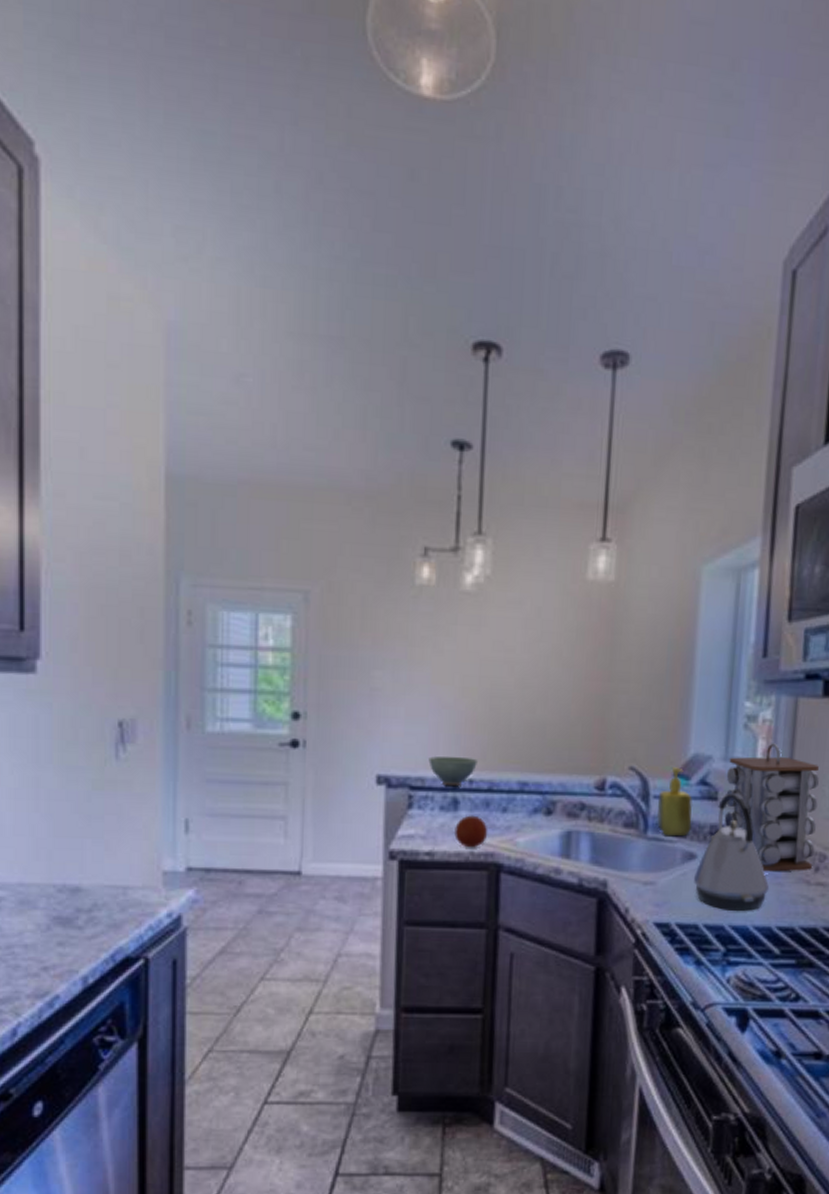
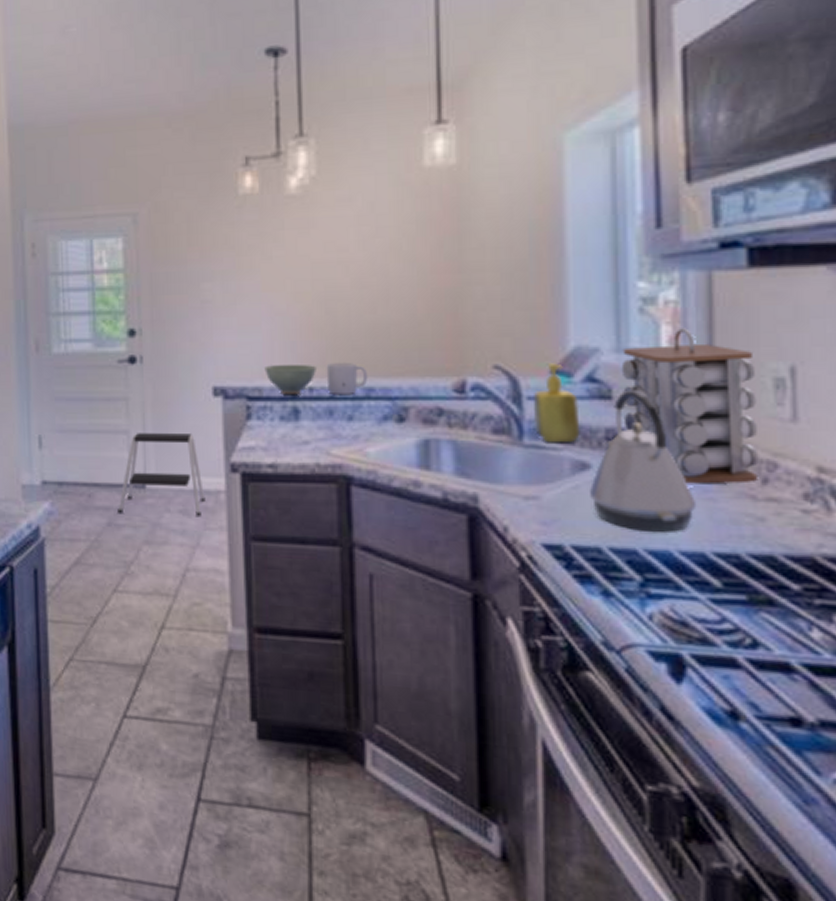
step stool: none [270,819,362,904] -> present [118,433,206,518]
fruit: present [454,815,488,847] -> none [297,425,334,458]
mug: none [485,756,524,788] -> present [326,362,368,394]

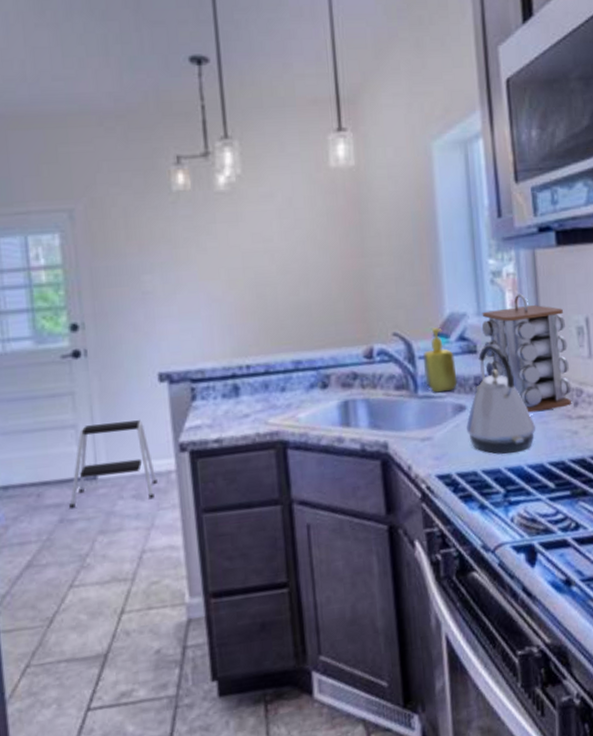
bowl: present [264,364,316,394] -> none [205,345,252,374]
mug: present [326,362,368,394] -> none [259,339,296,370]

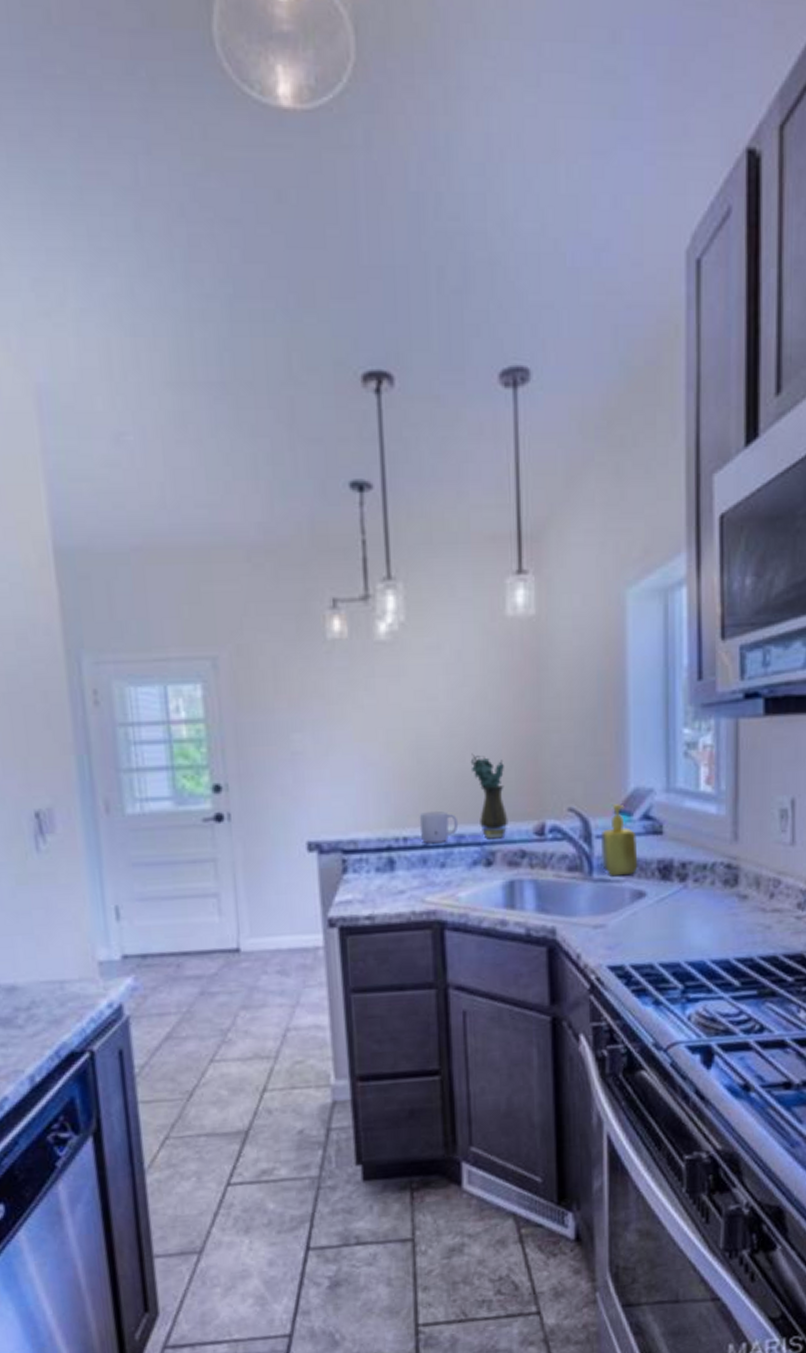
step stool: present [69,420,158,509] -> none [210,892,304,982]
mug: none [259,339,296,370] -> present [419,810,459,843]
vase: none [304,287,341,364] -> present [470,753,508,839]
kettle: present [466,345,535,454] -> none [645,825,723,947]
spice rack: present [481,293,572,413] -> none [670,769,768,903]

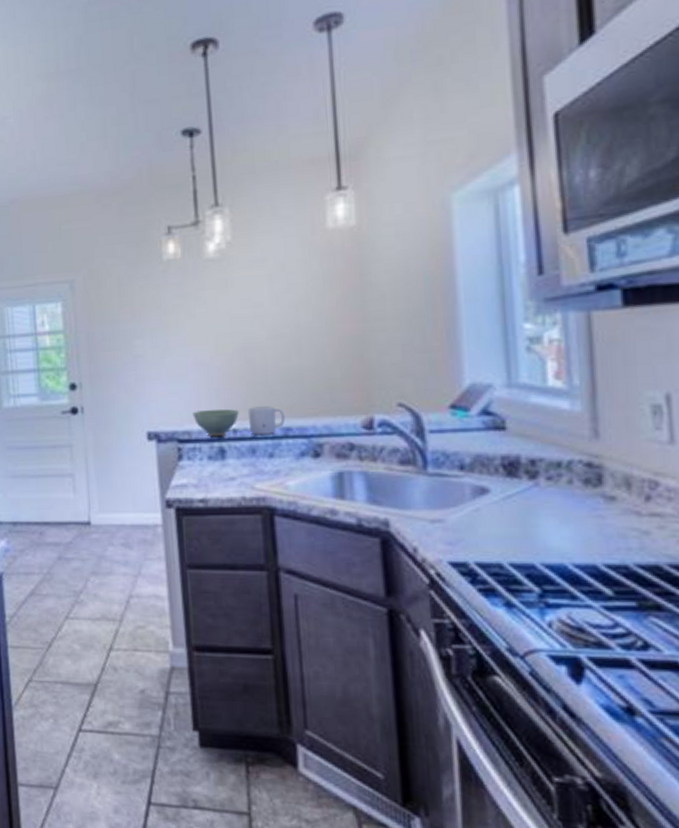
bowl: none [359,814,410,846] -> present [192,409,239,436]
vase: present [470,753,508,839] -> none [296,353,336,432]
soap dispenser: present [600,802,638,876] -> none [434,398,479,471]

